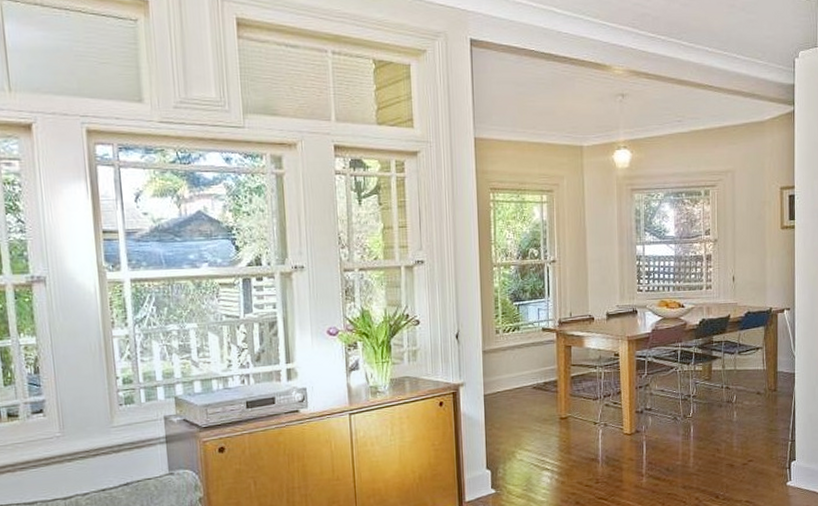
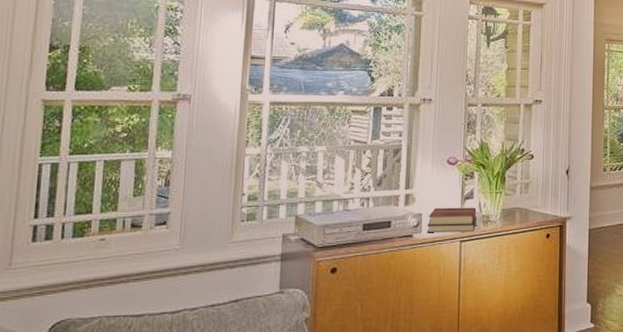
books: none [313,378,365,408] -> present [426,207,478,233]

